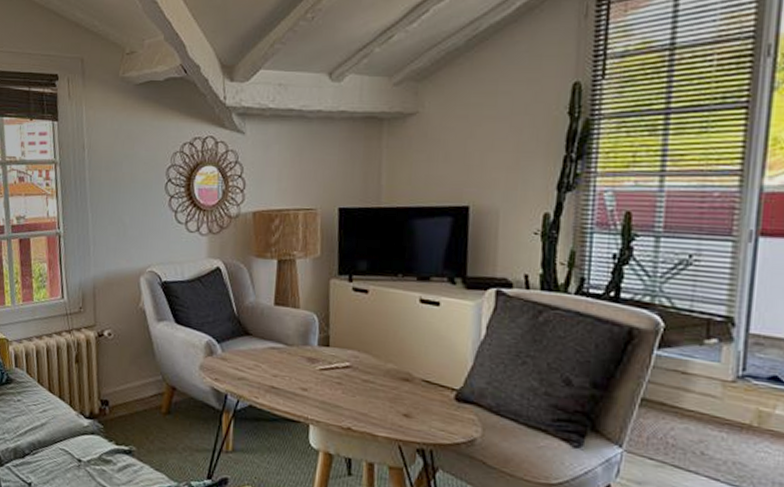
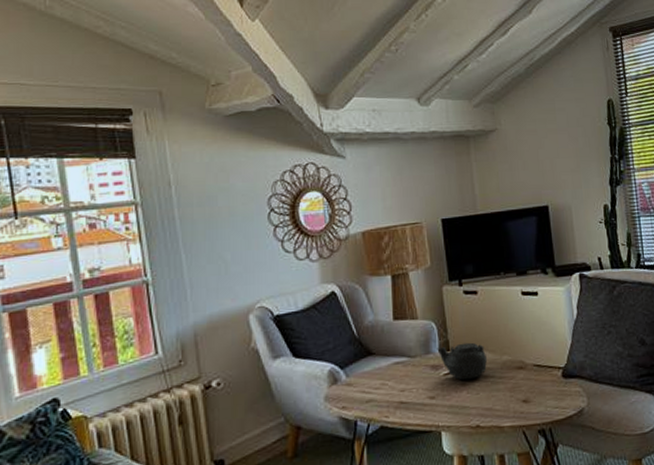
teapot: none [316,341,370,381] -> present [437,342,488,380]

